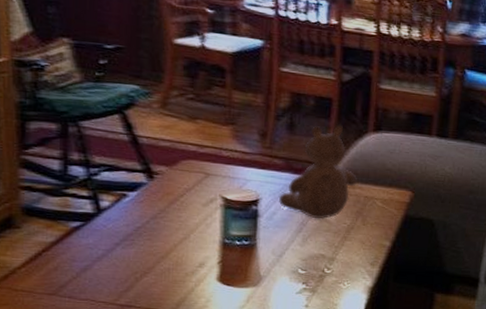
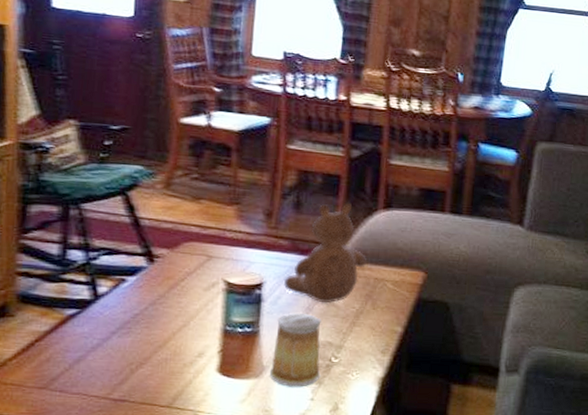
mug: none [266,228,315,295] -> present [269,313,322,388]

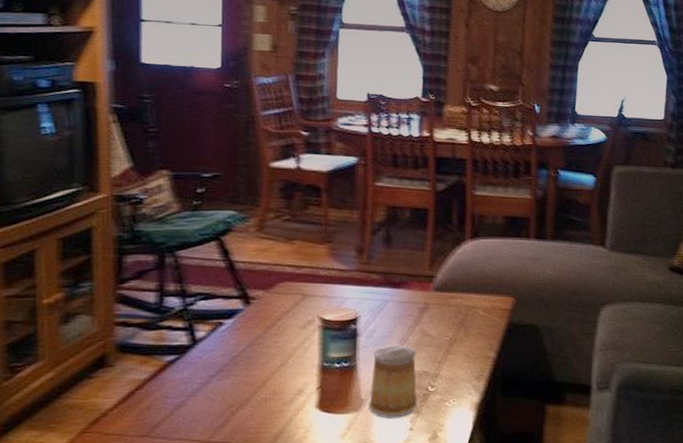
teddy bear: present [283,201,366,304] -> none [377,233,457,334]

